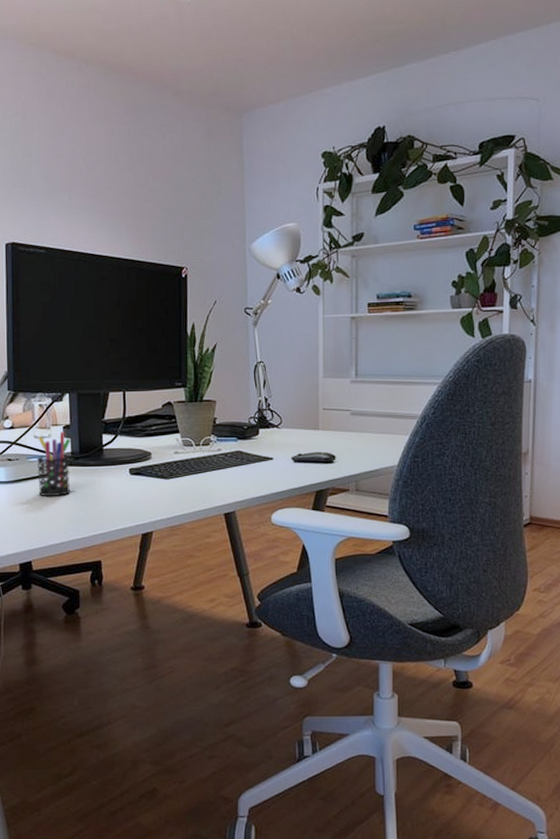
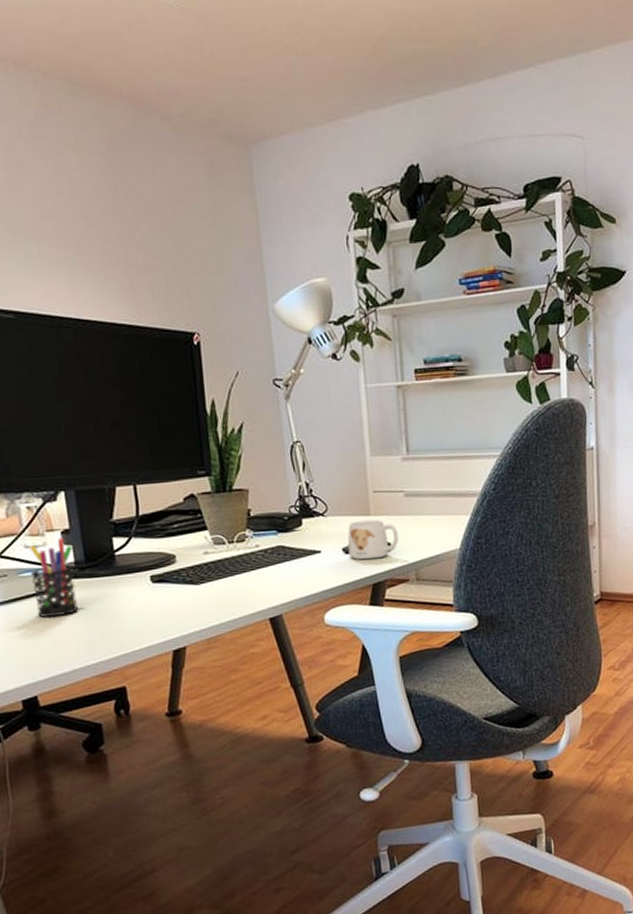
mug: none [297,433,343,469] -> present [347,519,399,560]

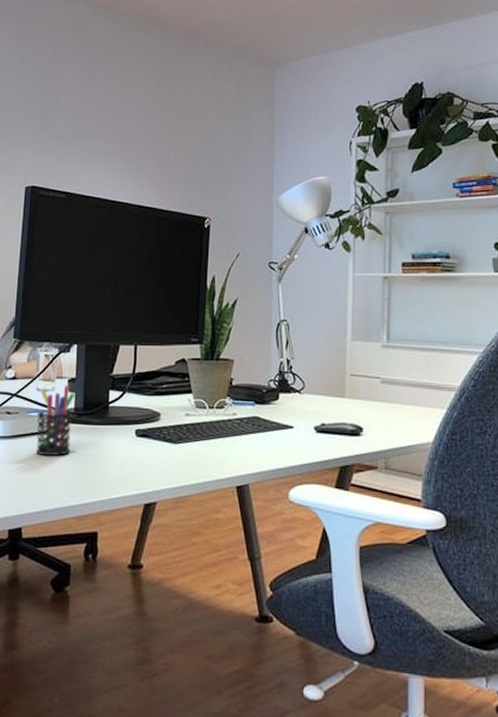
mug: present [347,519,399,560] -> none [320,401,372,442]

